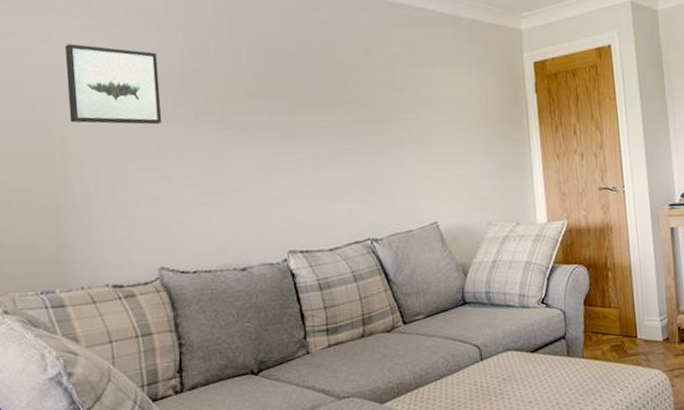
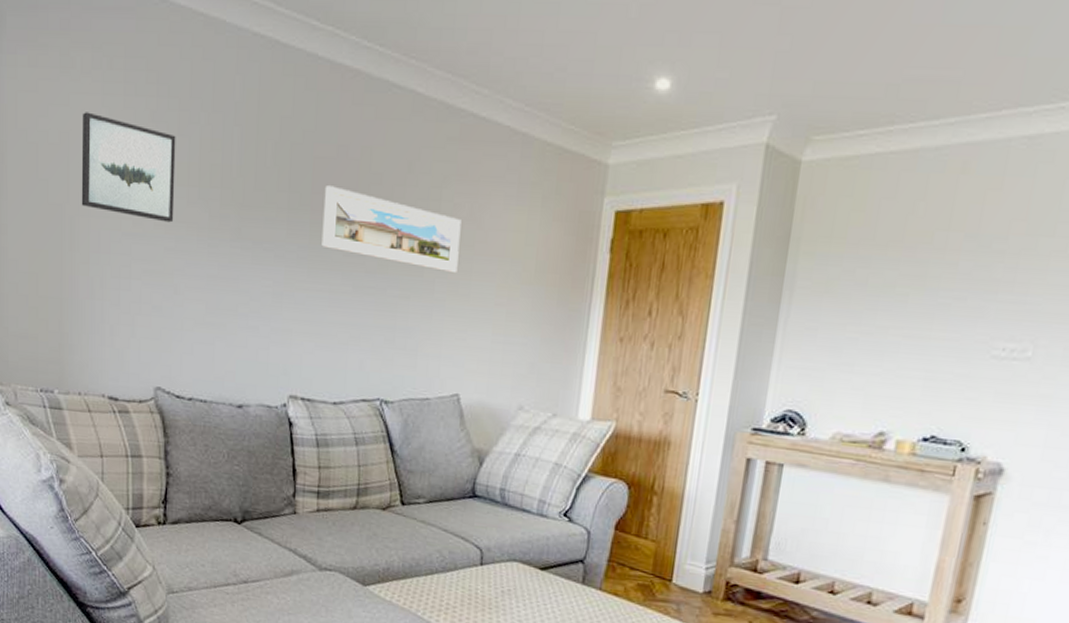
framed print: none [296,74,419,128] -> present [321,186,462,274]

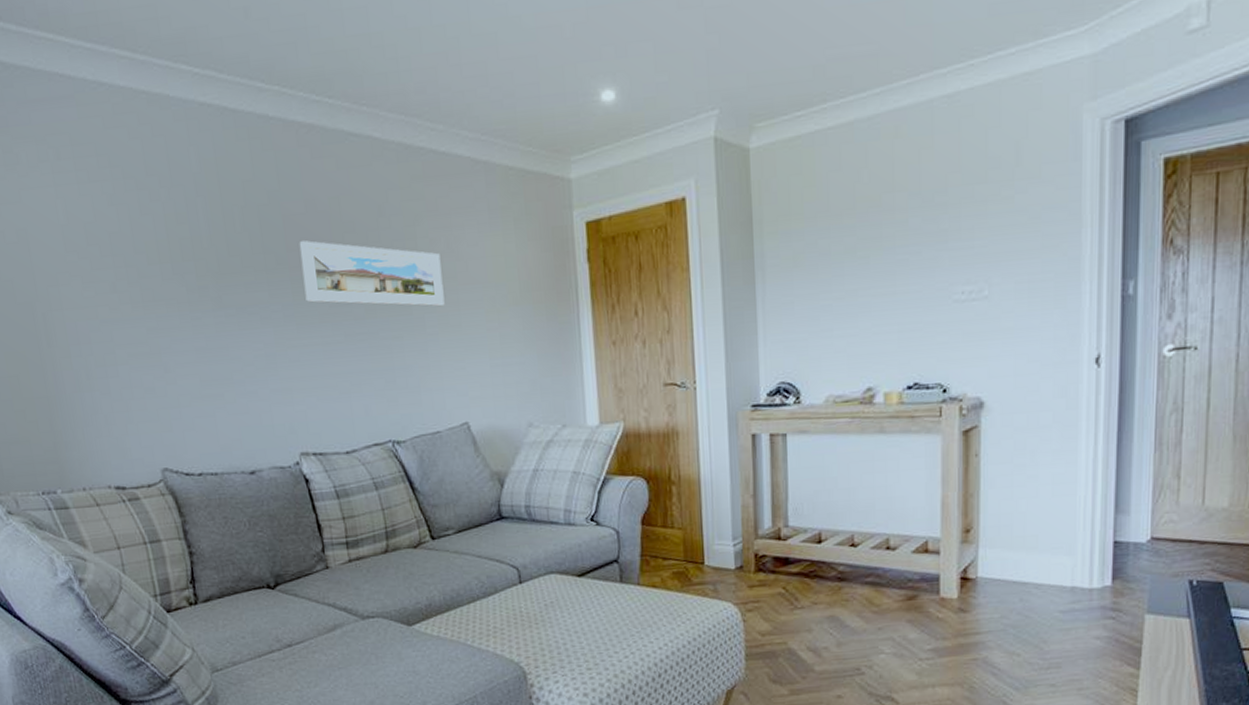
wall art: present [81,112,176,223] -> none [37,205,151,303]

